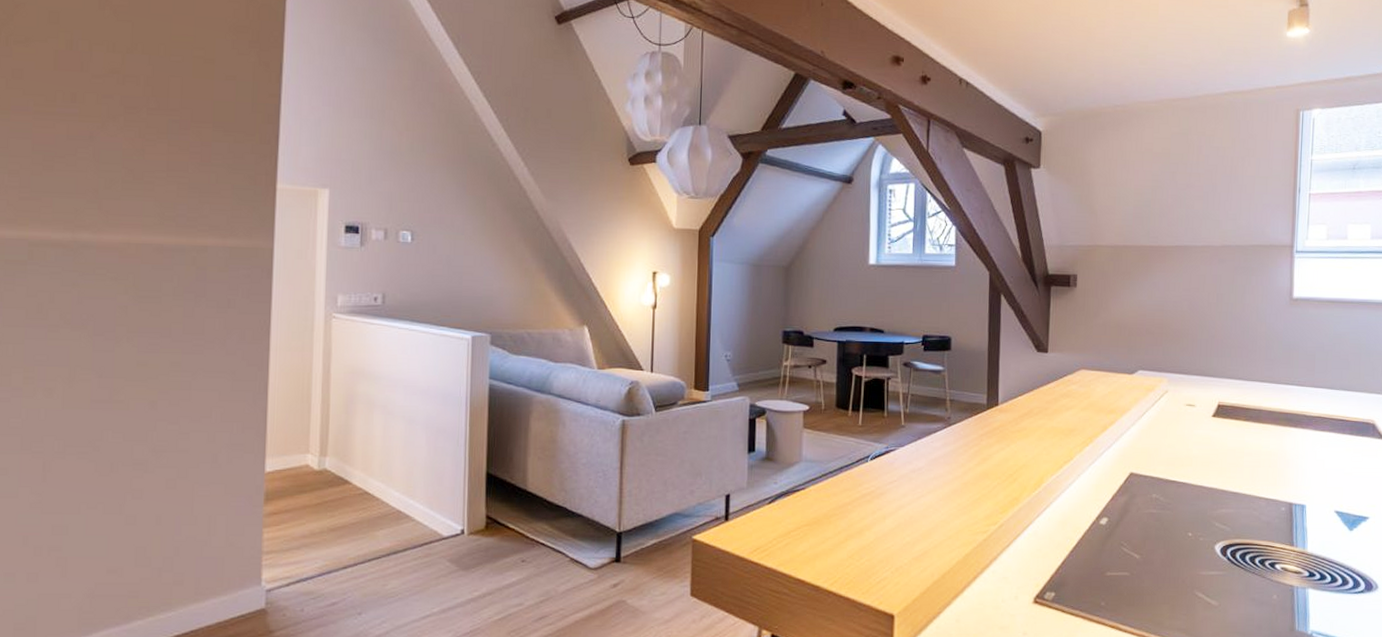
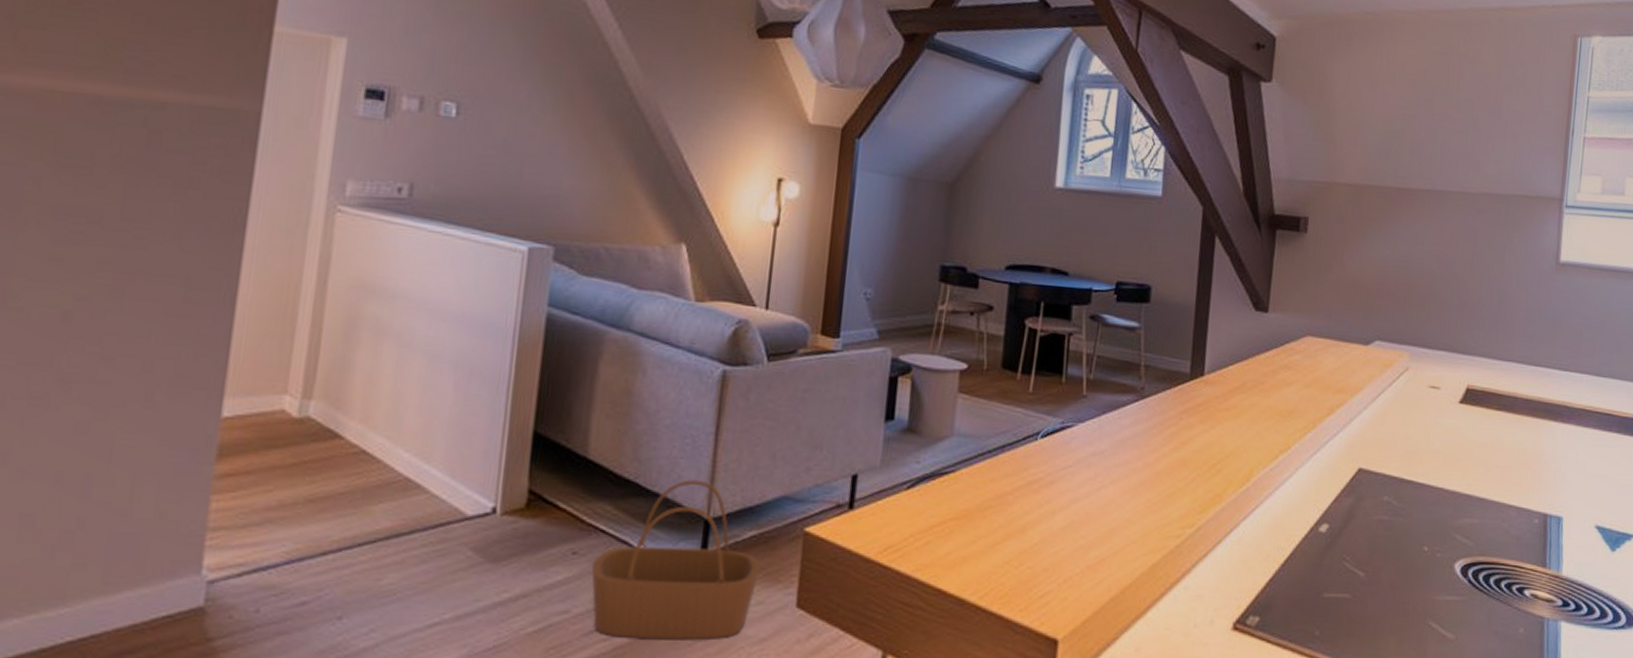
basket: none [537,503,661,623] -> present [591,479,760,640]

